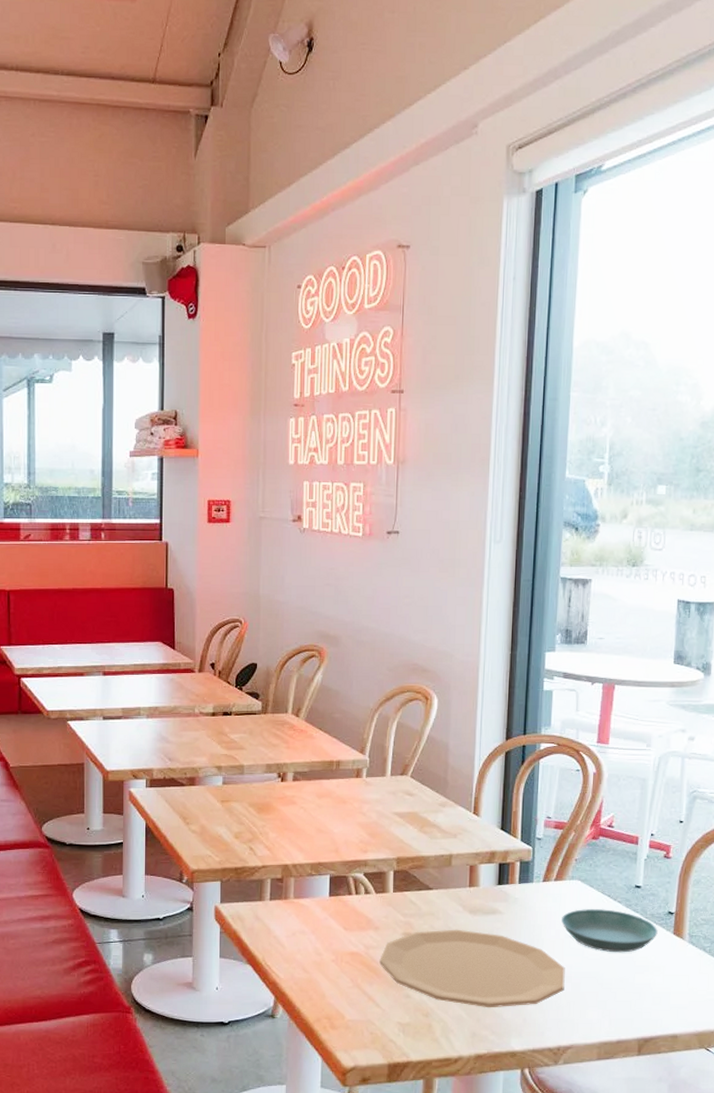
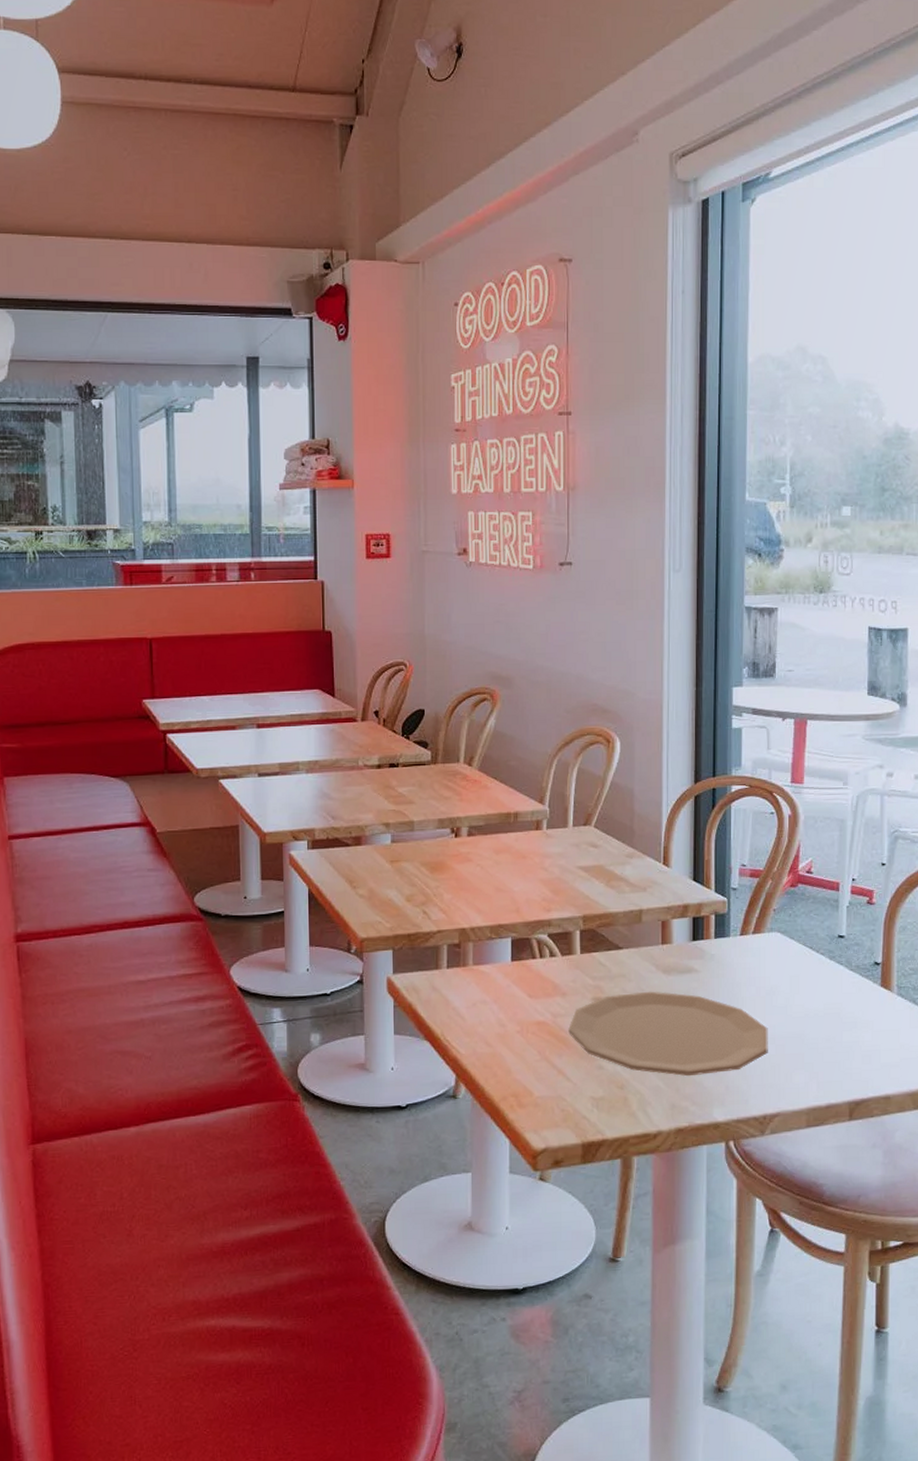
saucer: present [561,909,658,953] -> none [762,962,864,1010]

